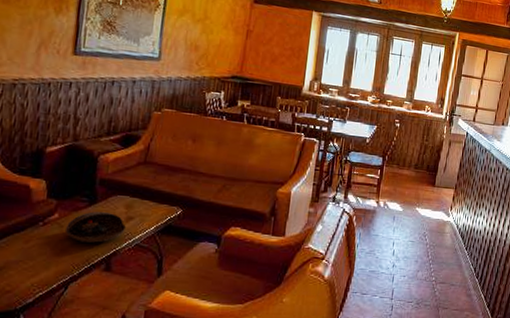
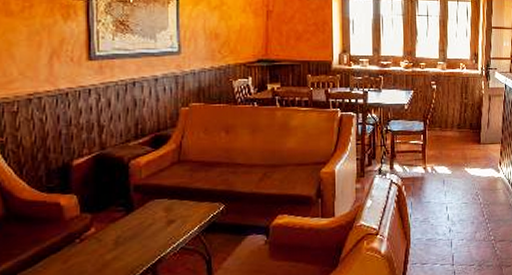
ashtray: present [66,211,126,243] -> none [105,218,168,254]

